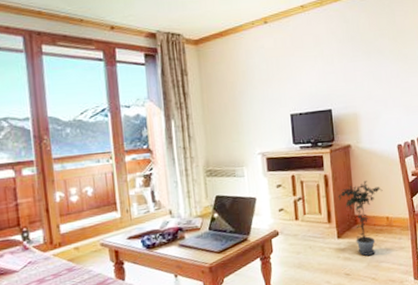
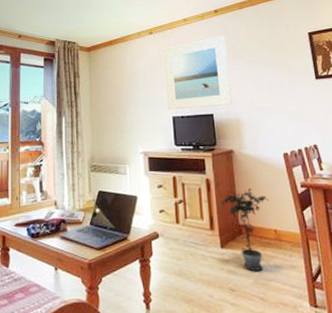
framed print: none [280,23,351,107] -> present [163,35,233,110]

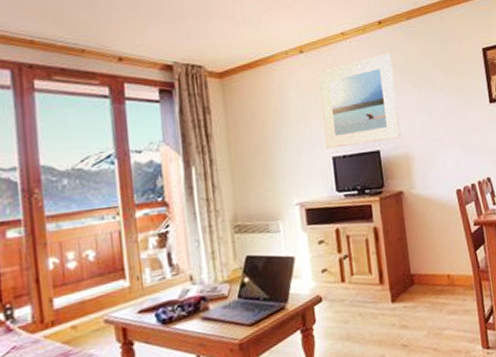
potted plant: present [221,188,269,271] -> none [390,233,442,322]

